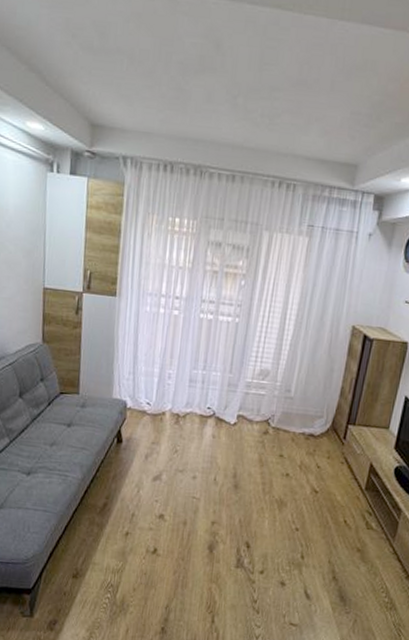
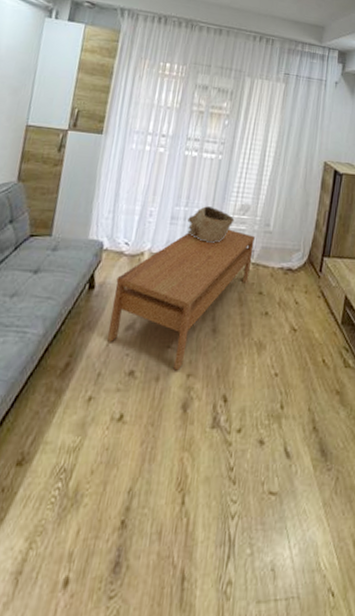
coffee table: none [138,393,275,518] -> present [107,229,255,371]
ceramic vessel: none [206,370,254,407] -> present [187,206,235,243]

